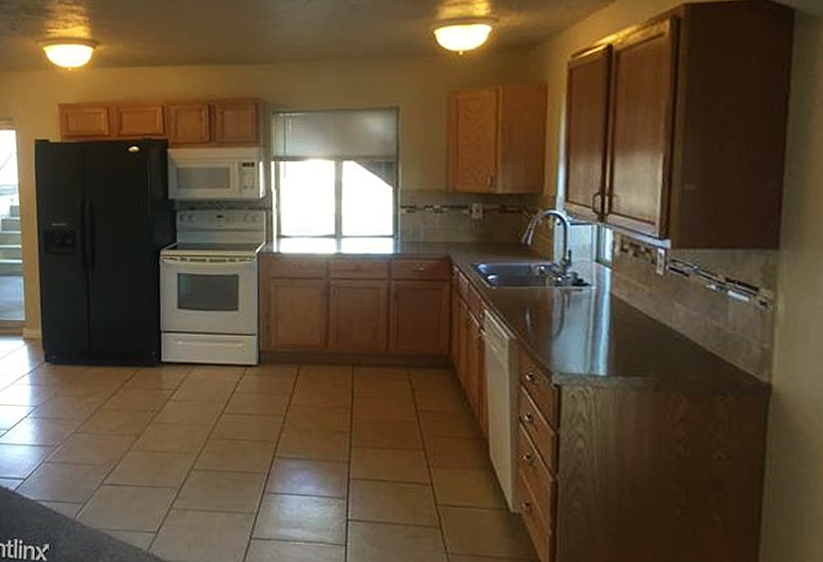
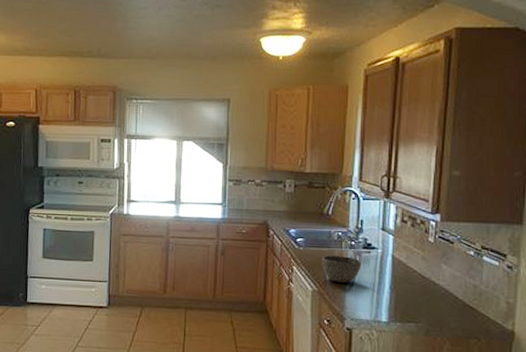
bowl: none [520,295,571,328] -> present [322,255,361,283]

